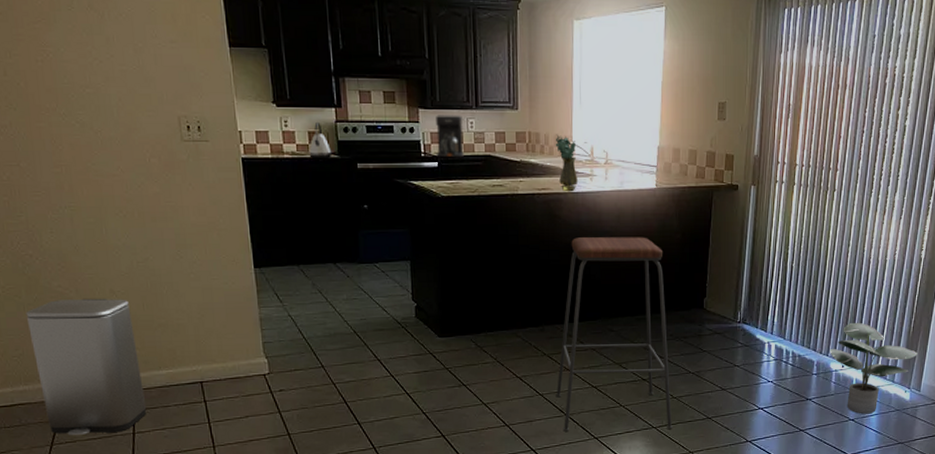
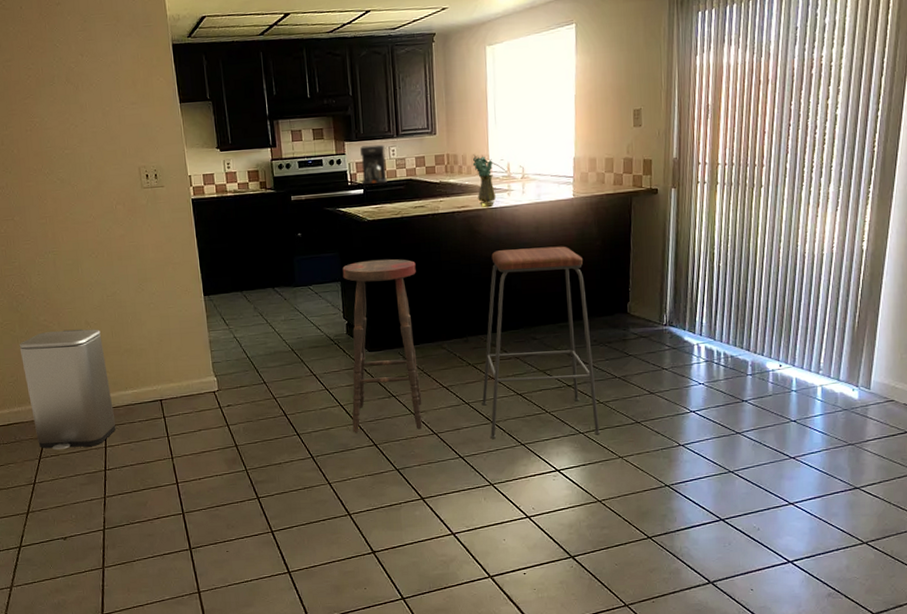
kettle: present [307,121,332,160] -> none [247,161,269,196]
bar stool: none [412,239,494,422] -> present [342,259,423,432]
potted plant: present [830,322,917,414] -> none [765,319,865,415]

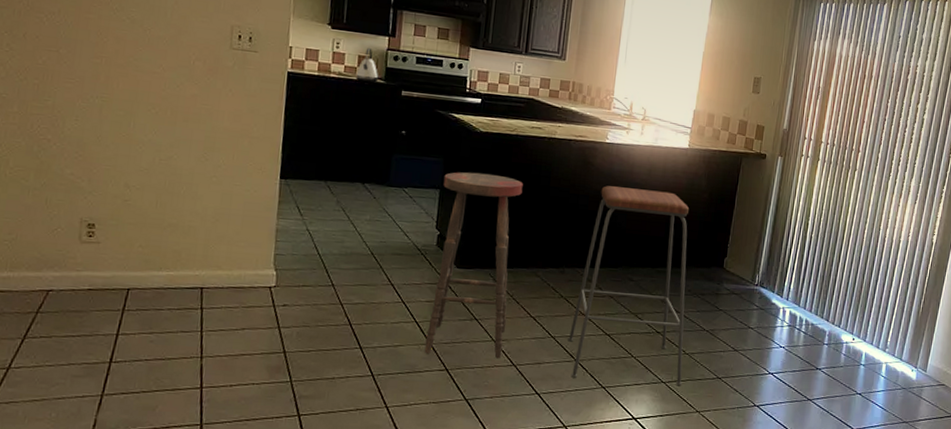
pedal bin: present [19,328,116,451] -> none [25,187,142,332]
kettle: none [247,161,269,196] -> present [355,47,379,84]
coffee maker: present [360,144,388,186] -> none [480,55,511,98]
vase: present [472,154,496,208] -> none [596,87,617,143]

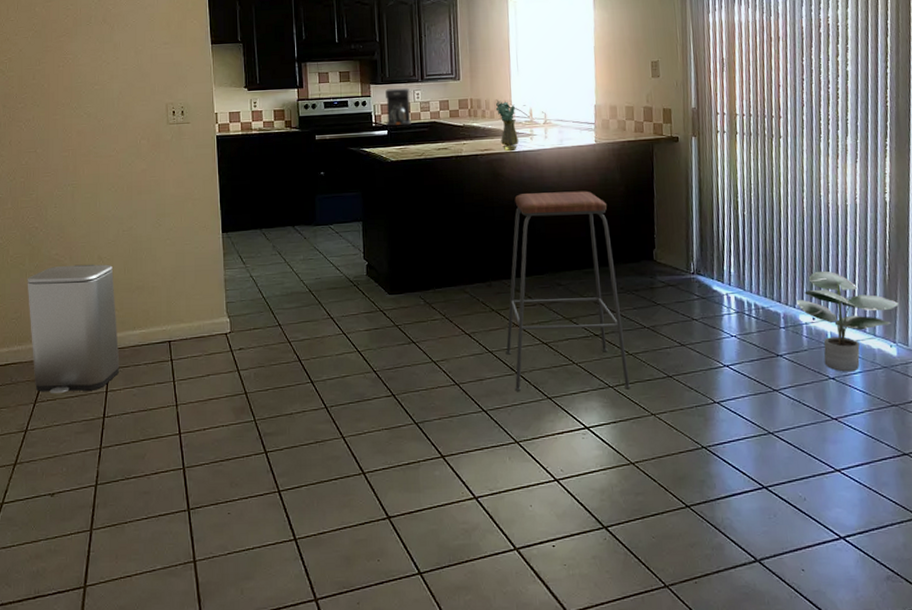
pedal bin: none [25,187,142,332] -> present [27,264,120,394]
kettle: present [355,47,379,84] -> none [273,101,294,134]
bar stool: present [424,172,523,359] -> none [364,199,444,381]
coffee maker: none [480,55,511,98] -> present [386,88,412,127]
vase: none [596,87,617,143] -> present [495,99,519,152]
potted plant: none [842,297,925,390] -> present [796,270,898,372]

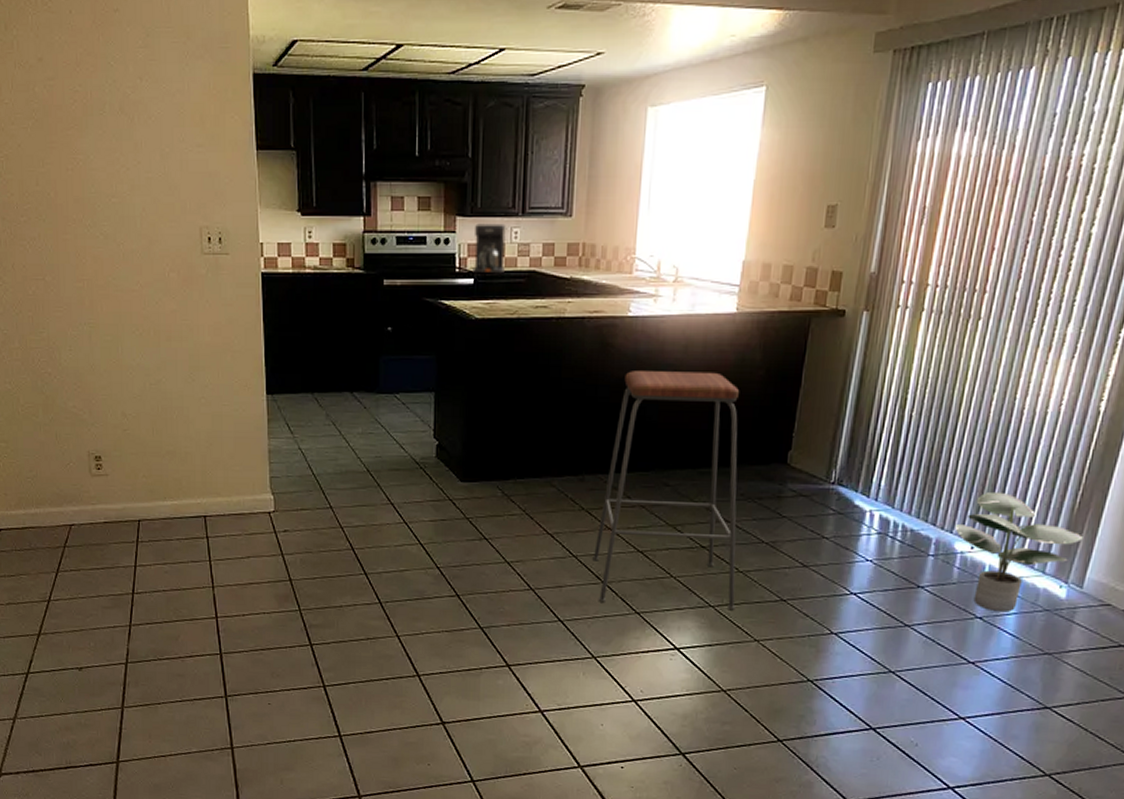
pedal bin: present [27,264,120,394] -> none [41,420,150,565]
vase: present [495,99,519,152] -> none [613,246,639,316]

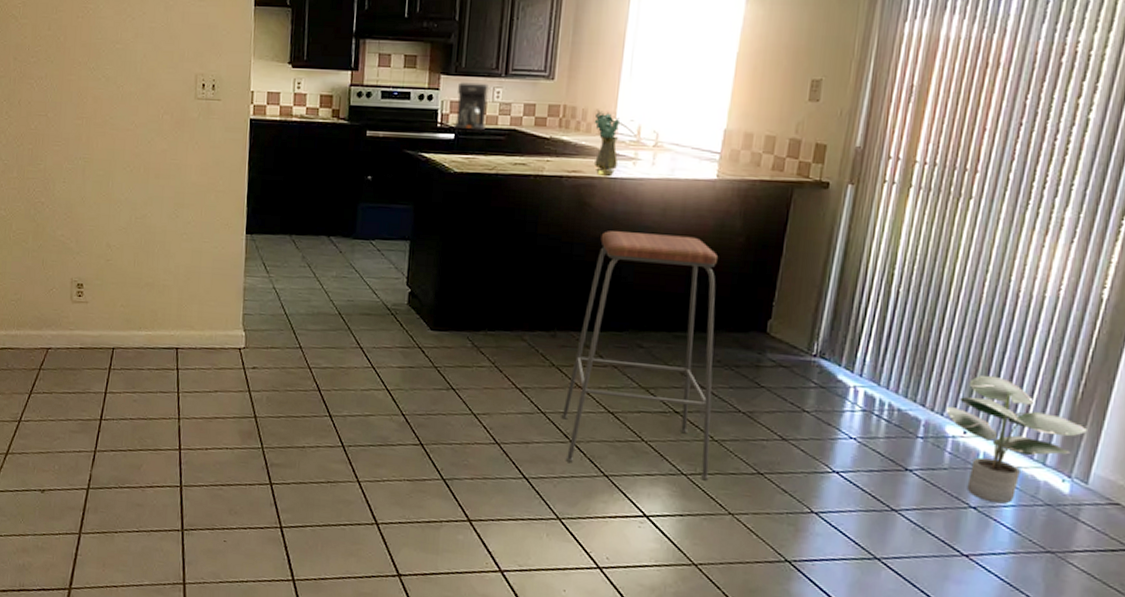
vase: none [613,246,639,316] -> present [594,109,620,177]

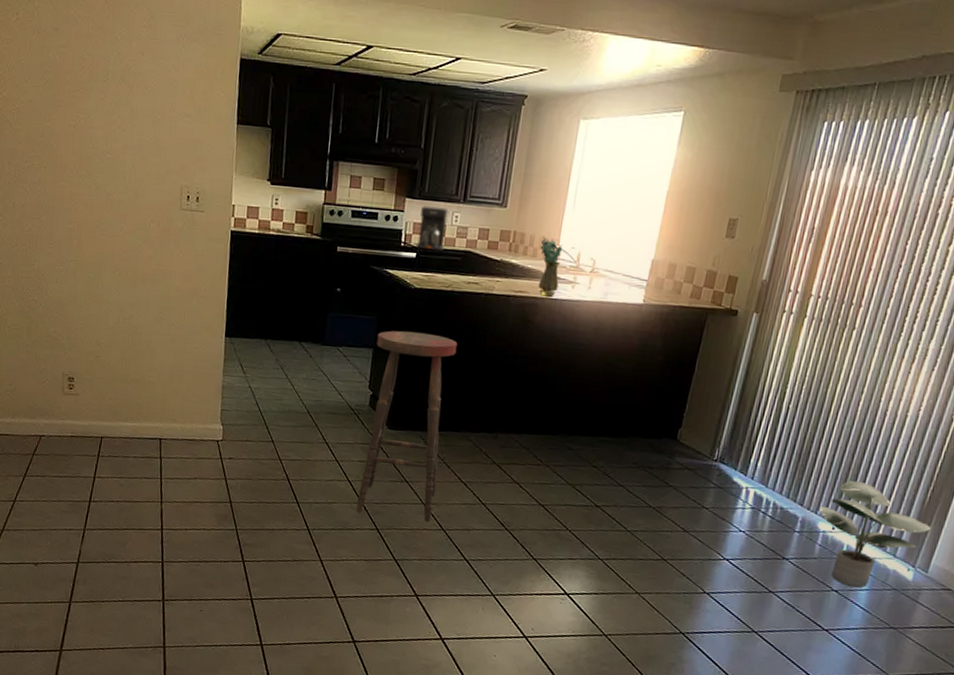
bar stool: none [397,220,505,436] -> present [356,330,457,523]
bar stool: present [561,231,719,480] -> none [499,346,641,564]

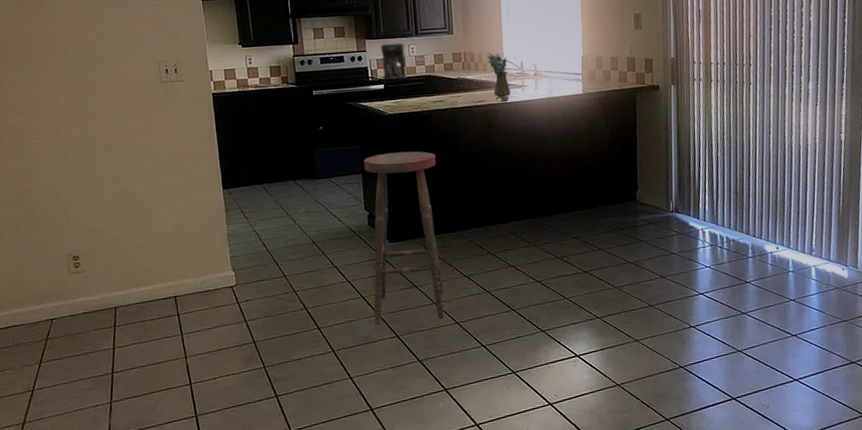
potted plant: present [819,480,931,588] -> none [763,204,850,294]

